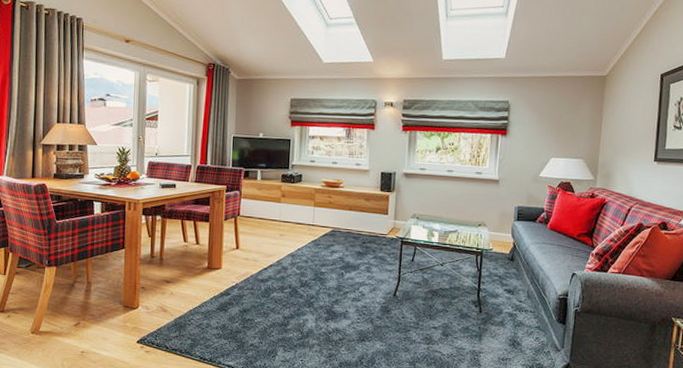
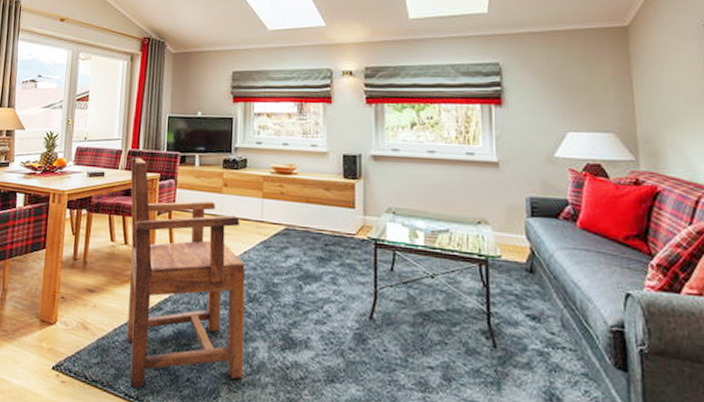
armchair: none [199,171,299,353] -> present [126,157,245,389]

